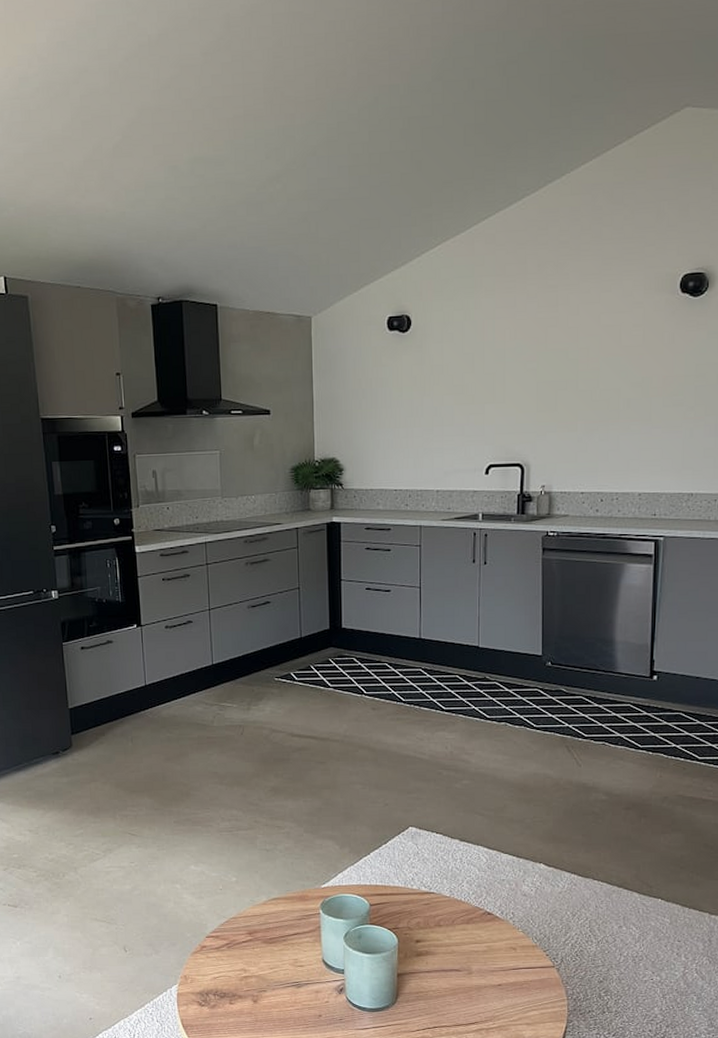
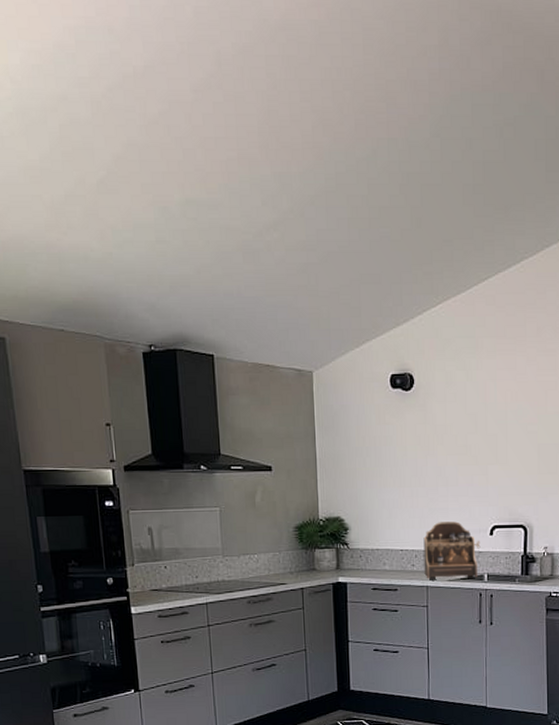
spice rack: none [418,461,476,520] -> present [423,521,481,581]

